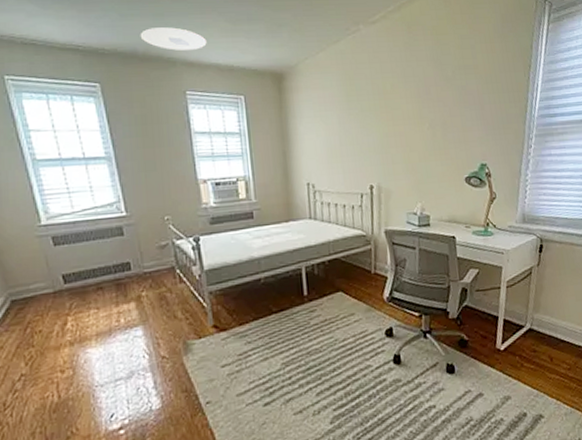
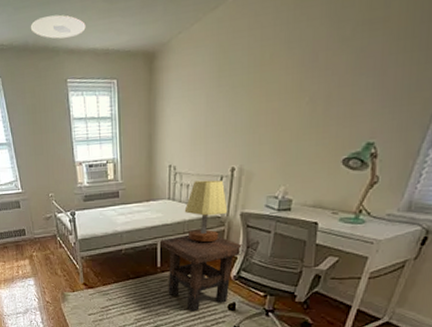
side table: none [305,255,392,344] -> present [160,234,242,312]
table lamp: none [328,197,372,263] -> present [184,180,228,242]

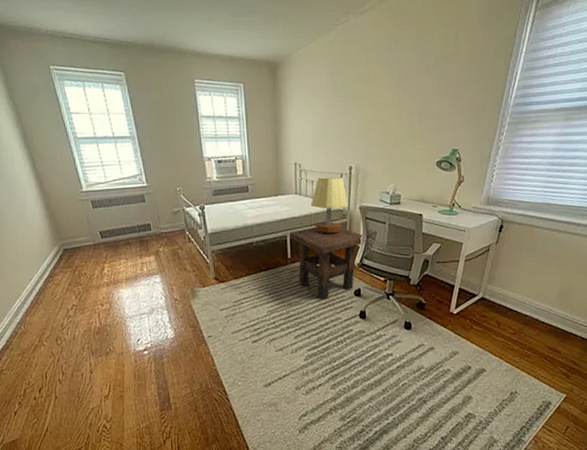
ceiling light: present [30,14,86,39] -> none [156,20,212,42]

